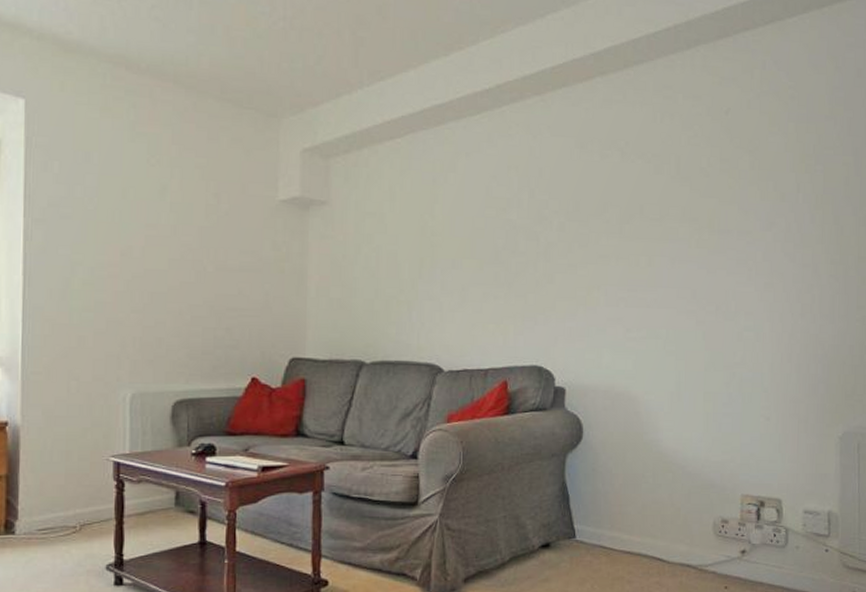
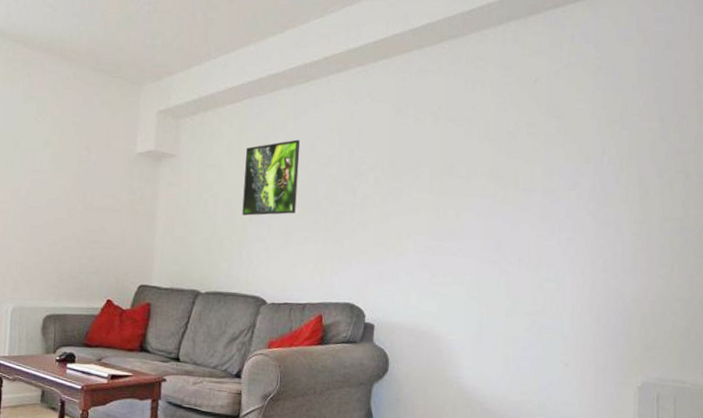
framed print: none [409,180,474,271] -> present [242,139,300,216]

